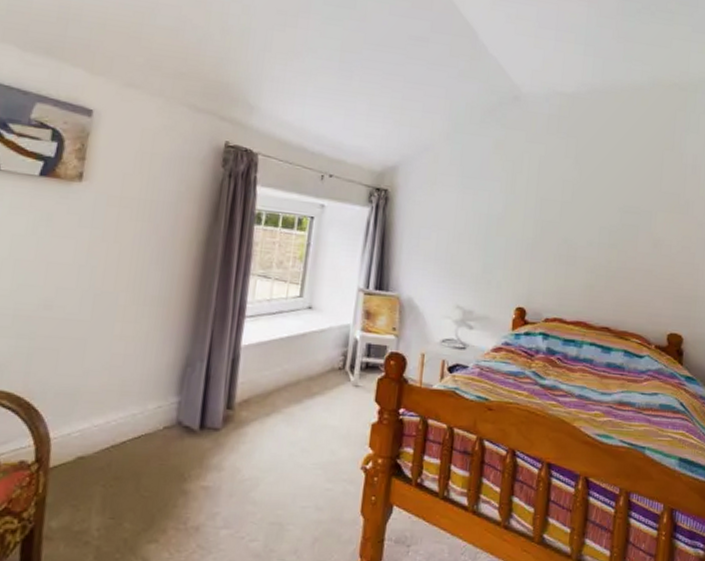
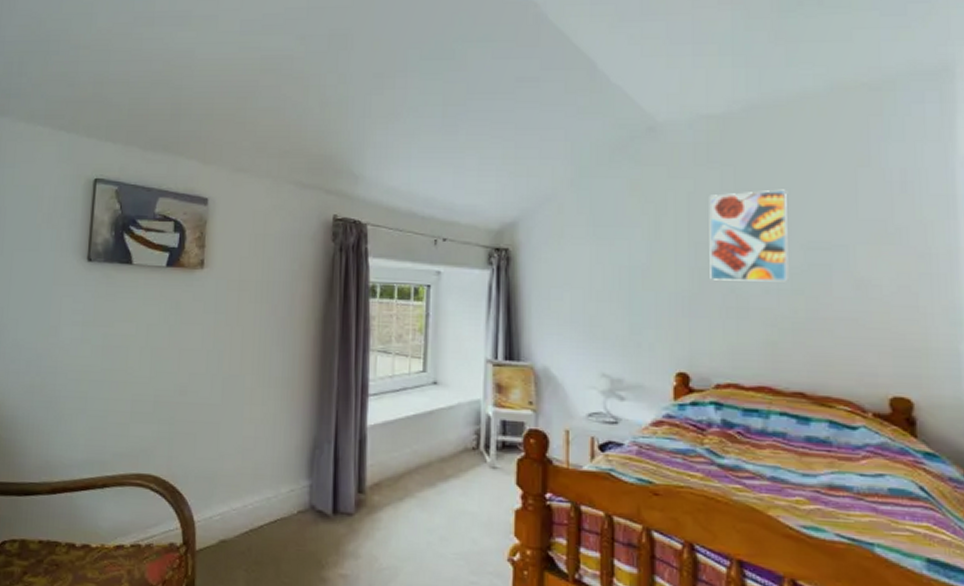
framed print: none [549,160,613,238] -> present [709,189,789,282]

